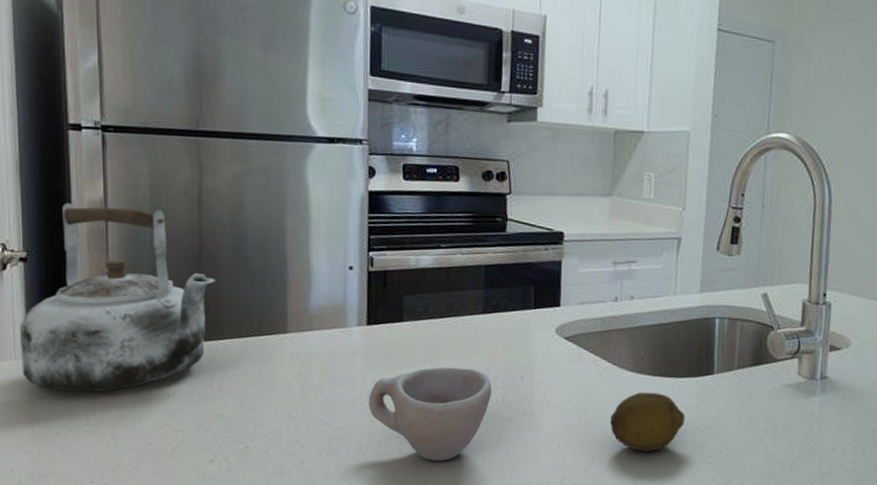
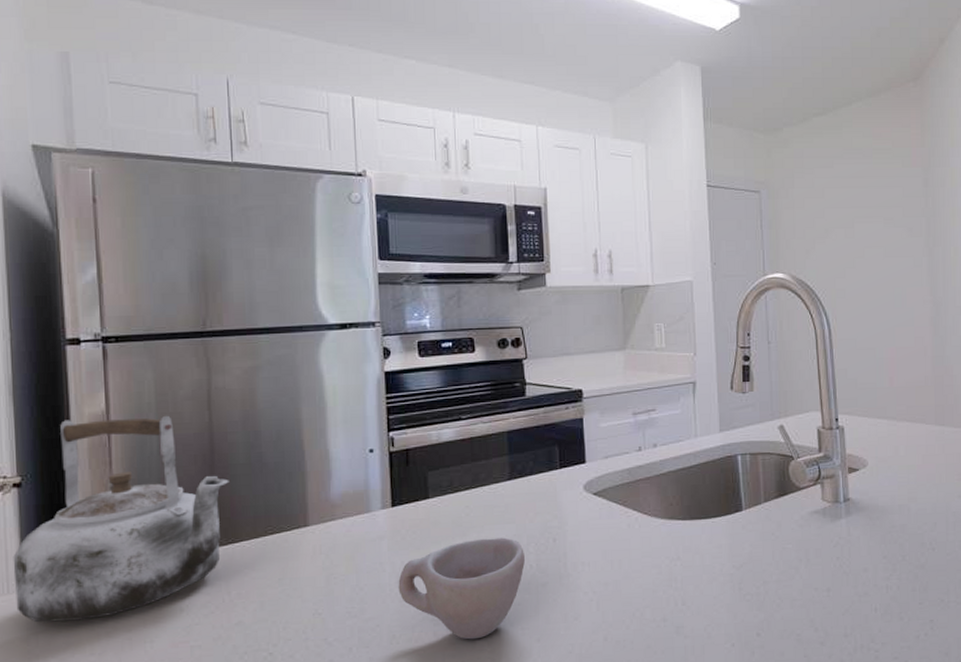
fruit: present [610,392,685,452] -> none [647,536,720,599]

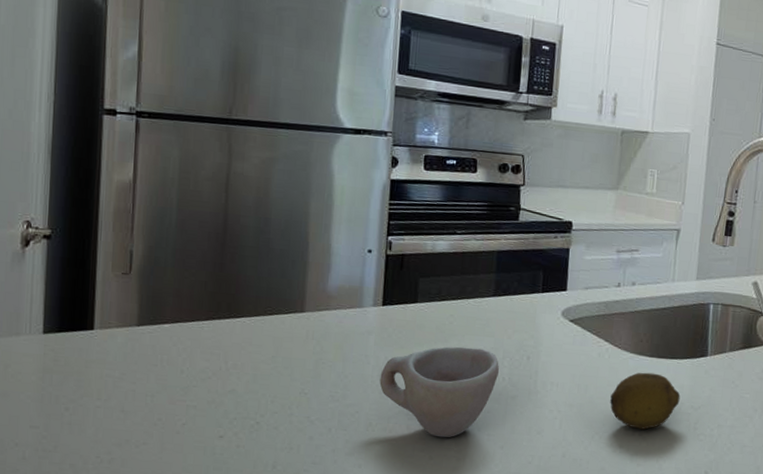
kettle: present [13,415,229,623] -> none [36,183,238,368]
fruit: none [647,536,720,599] -> present [610,372,680,430]

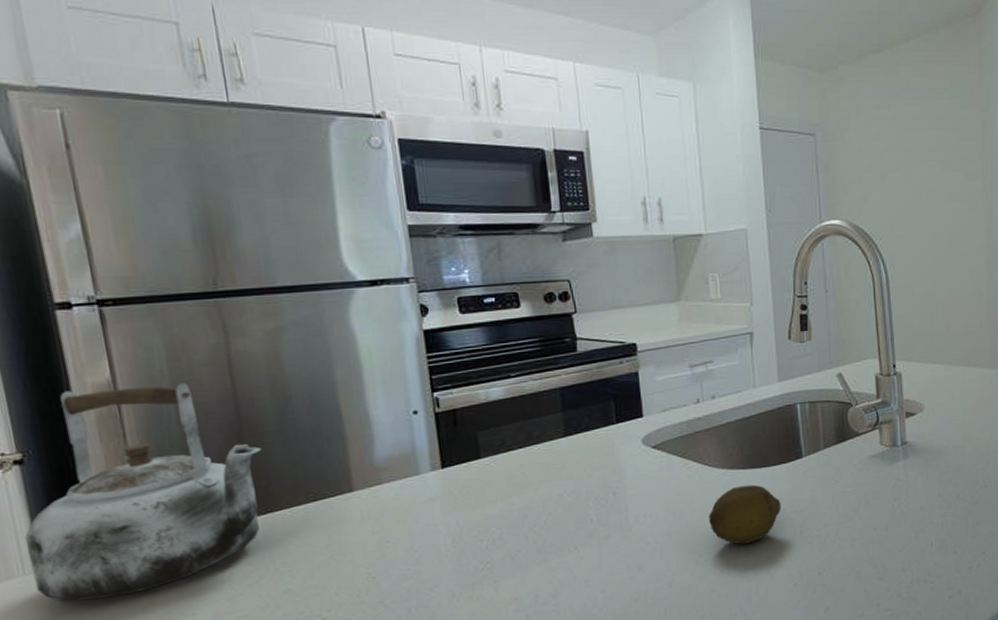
kettle: none [36,183,238,368] -> present [24,382,262,602]
cup: present [379,346,499,438] -> none [454,493,585,594]

